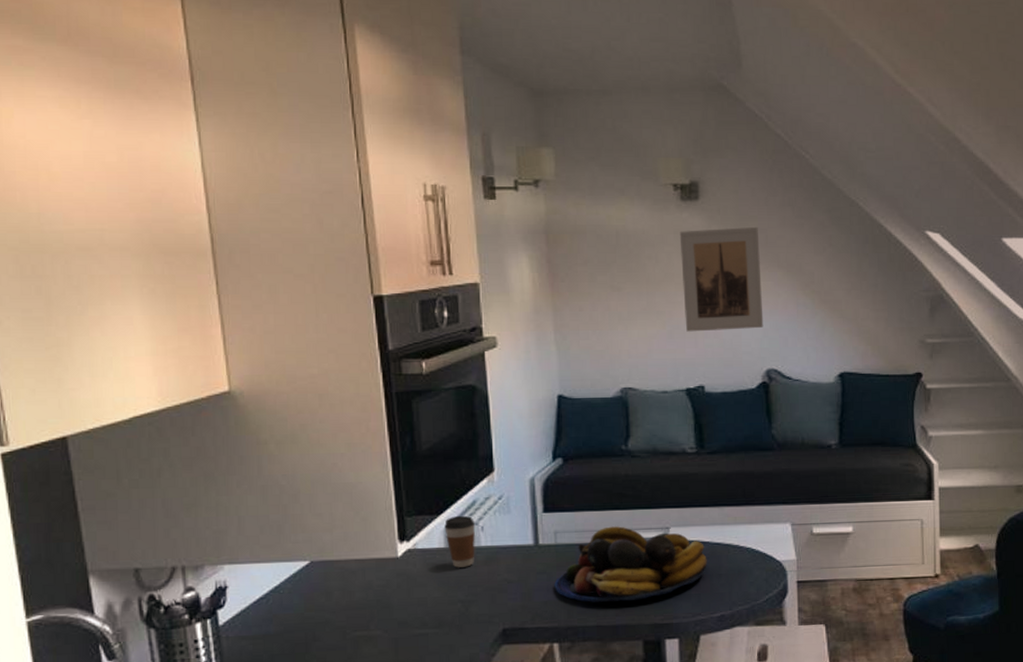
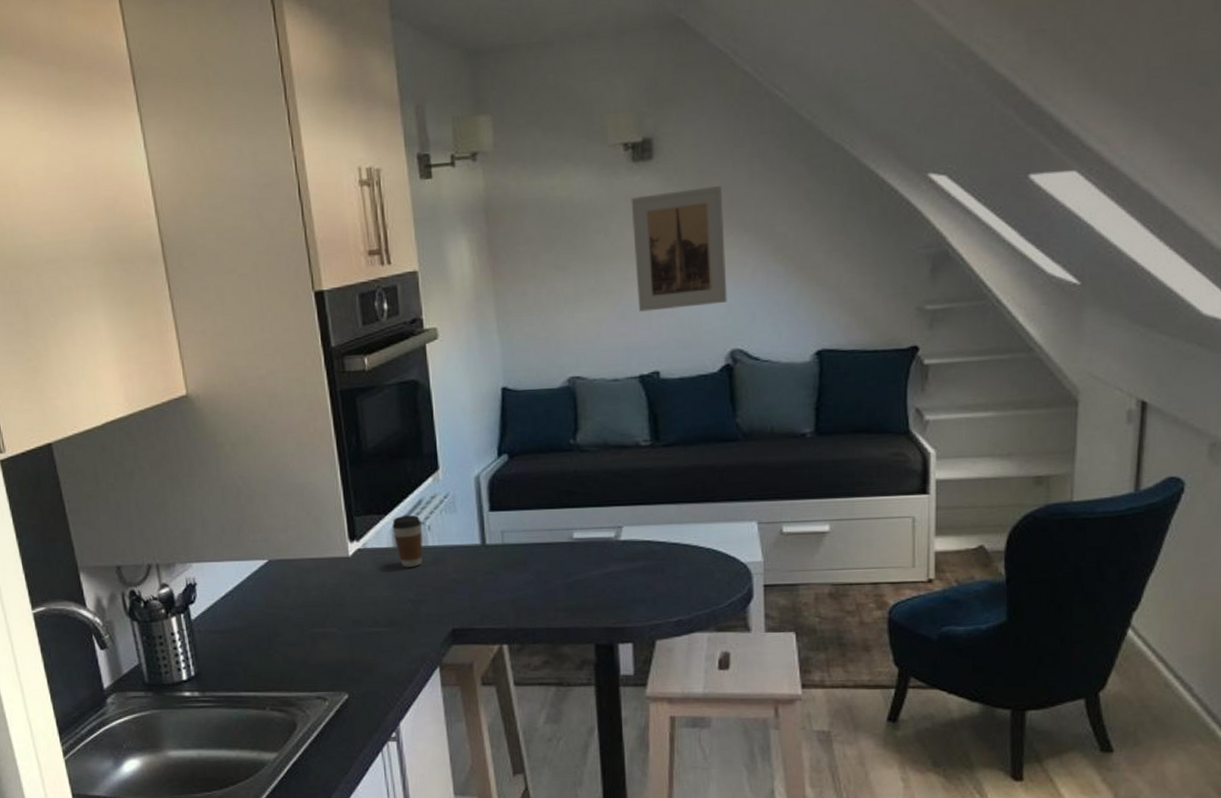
fruit bowl: present [554,526,707,602] -> none [502,525,663,604]

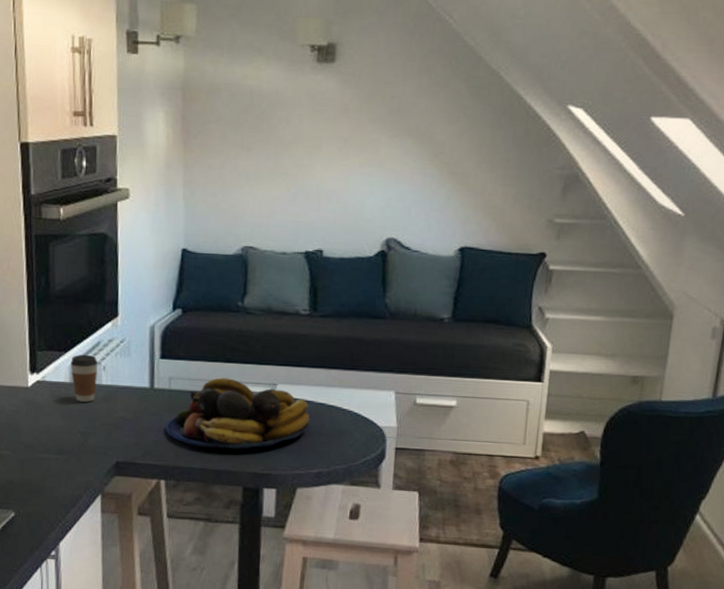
fruit bowl: none [502,525,663,604] -> present [165,377,310,449]
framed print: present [631,185,727,312] -> none [310,92,392,197]

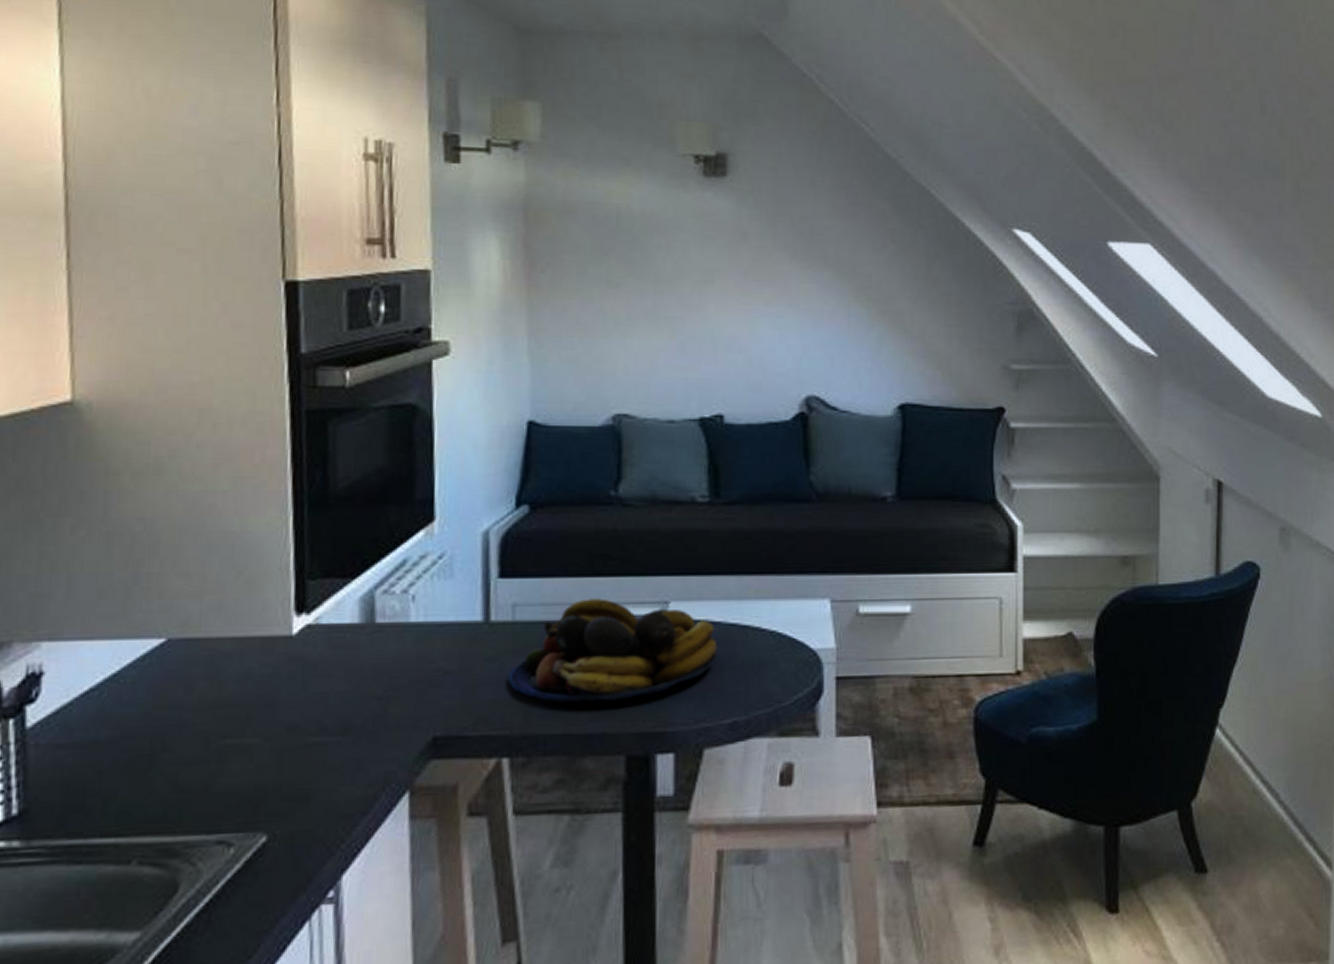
coffee cup: present [70,354,99,402] -> none [360,579,405,651]

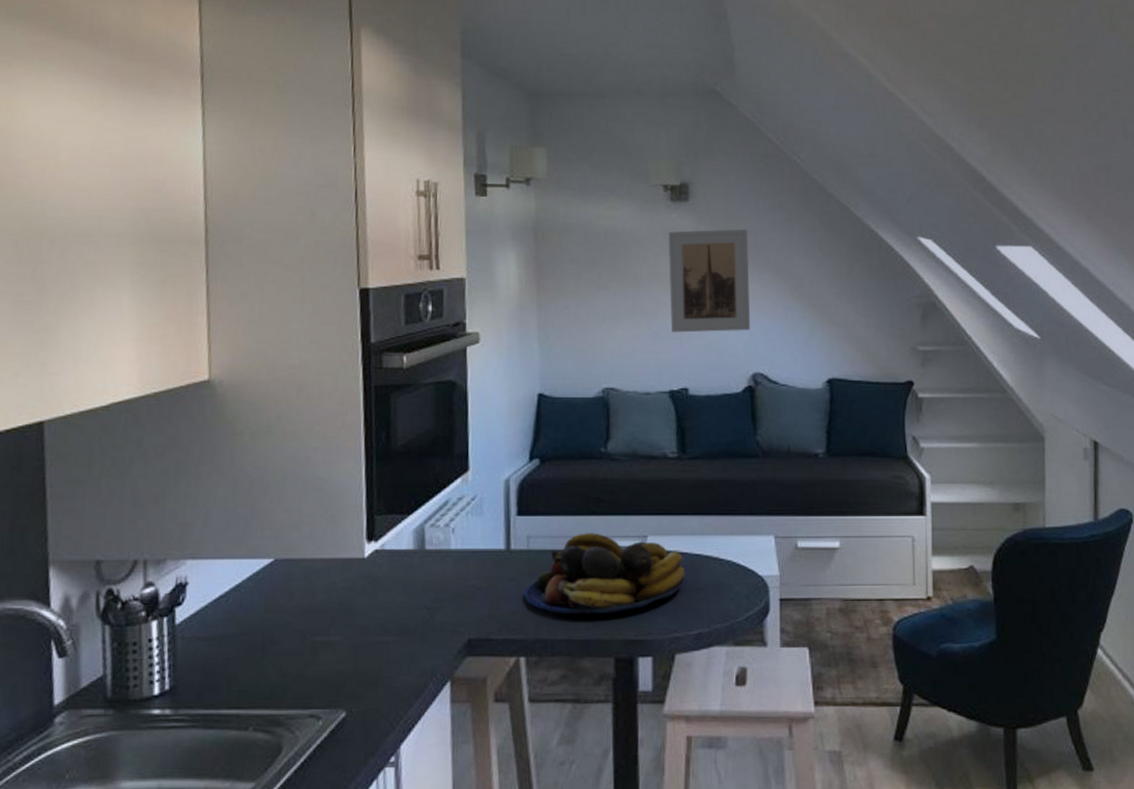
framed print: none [699,213,804,345] -> present [668,228,751,333]

